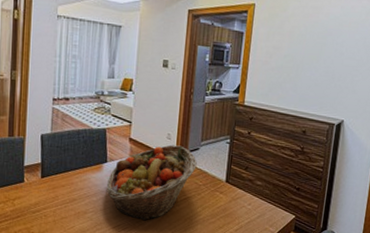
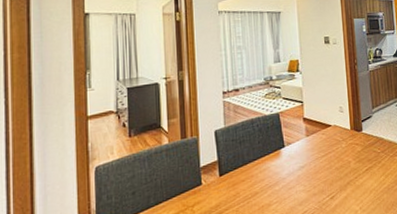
fruit basket: present [106,145,197,221] -> none [287,116,372,202]

